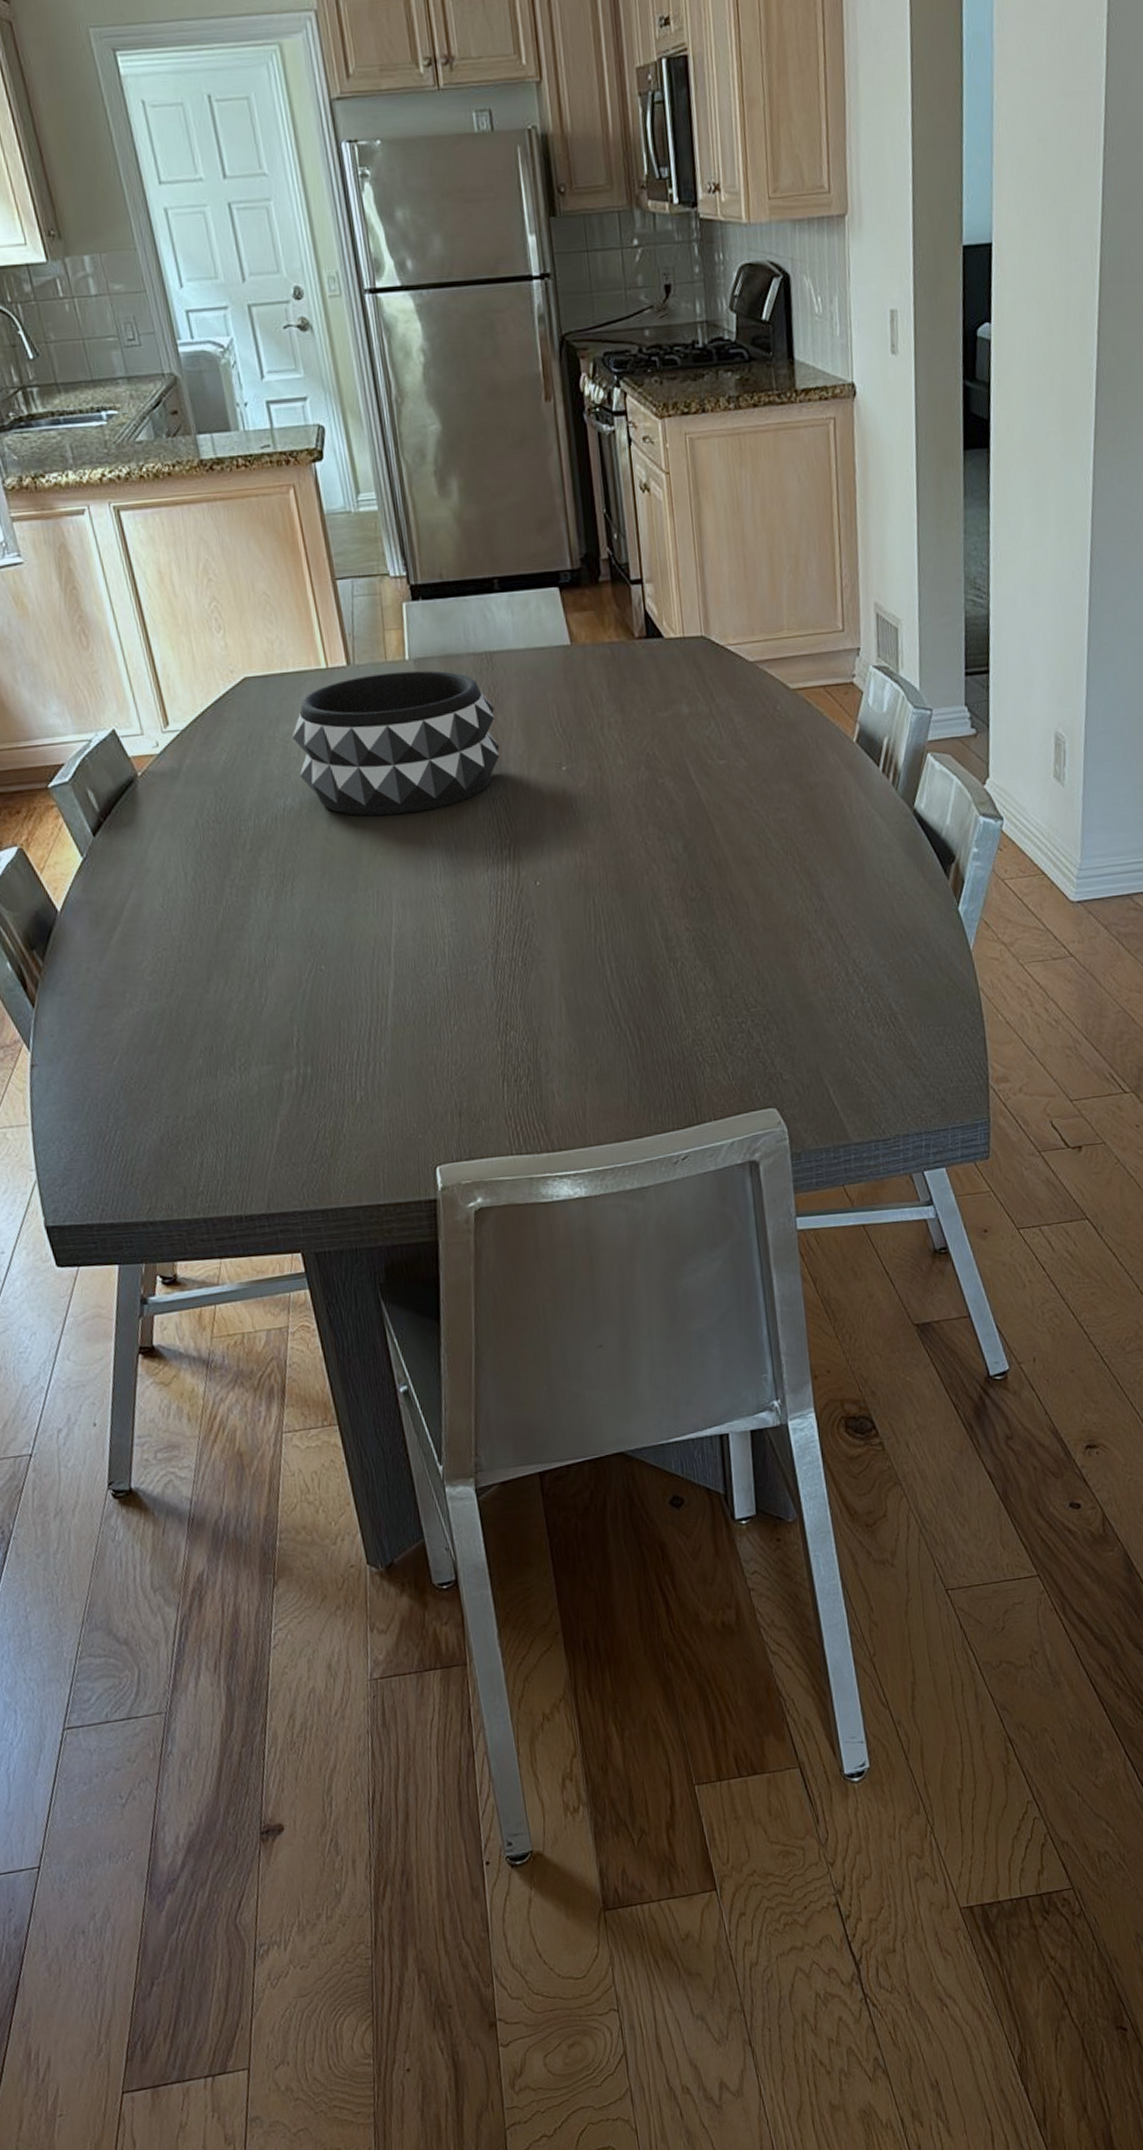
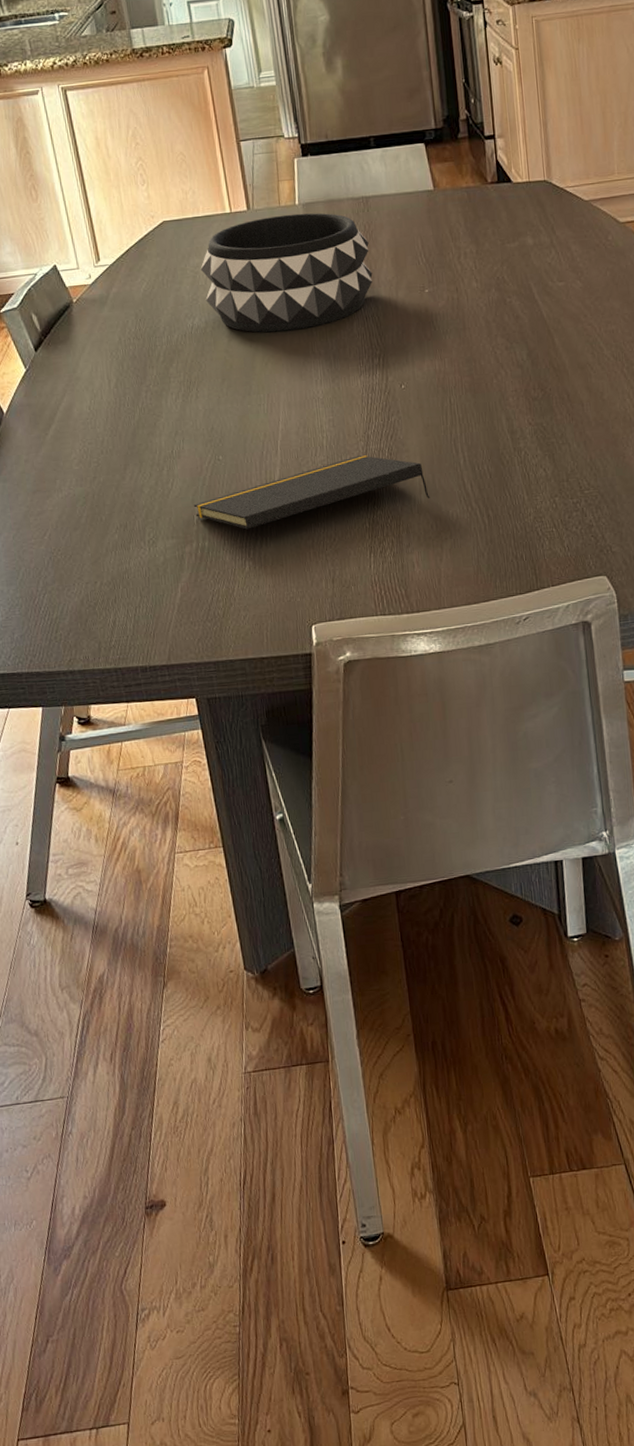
notepad: none [292,965,572,1054] -> present [193,455,430,530]

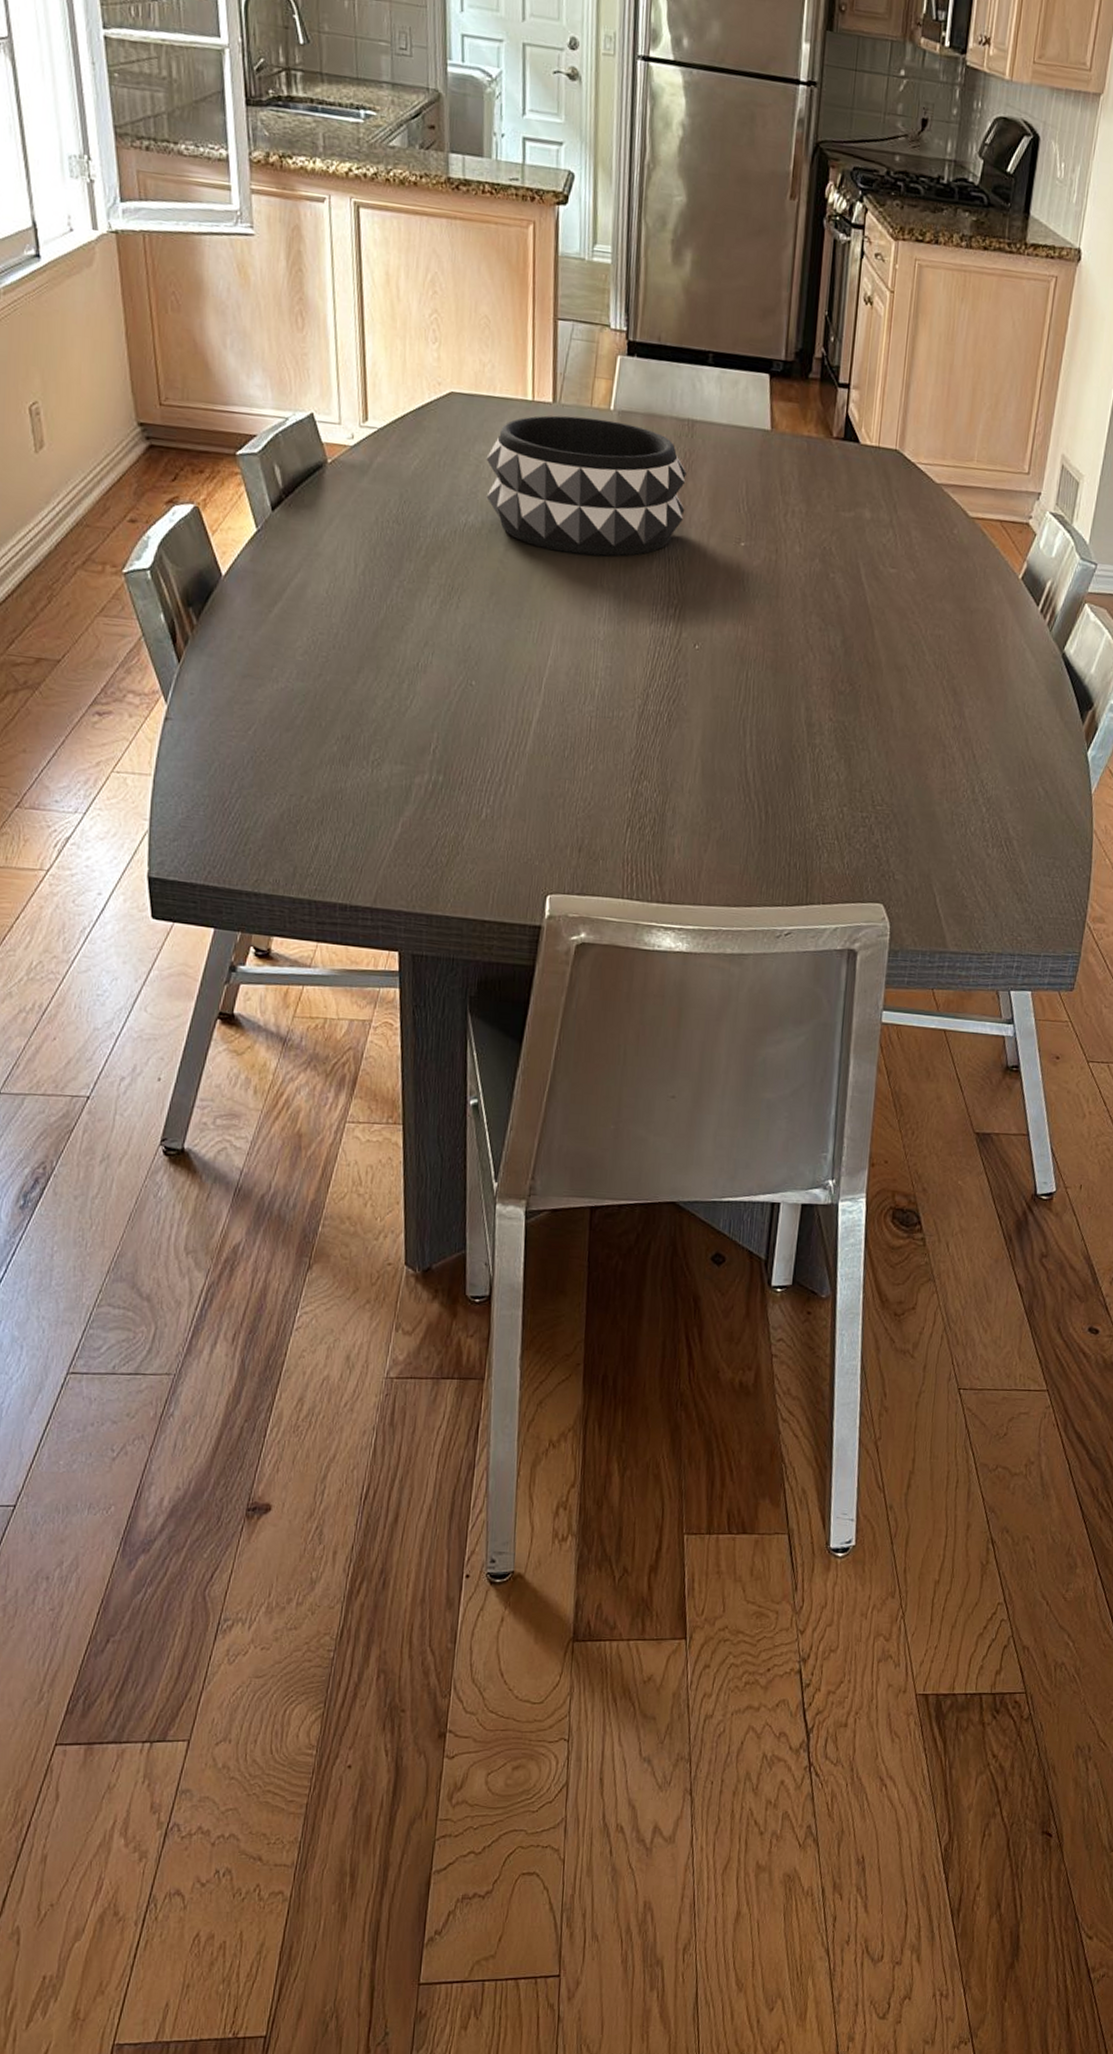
notepad: present [193,455,430,530] -> none [432,713,706,779]

